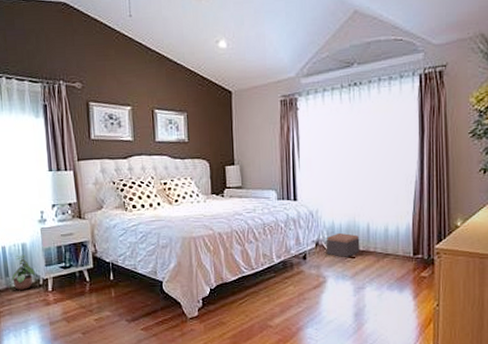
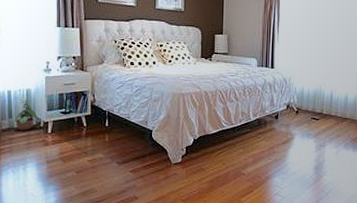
footstool: present [326,232,360,257] -> none [295,98,324,119]

